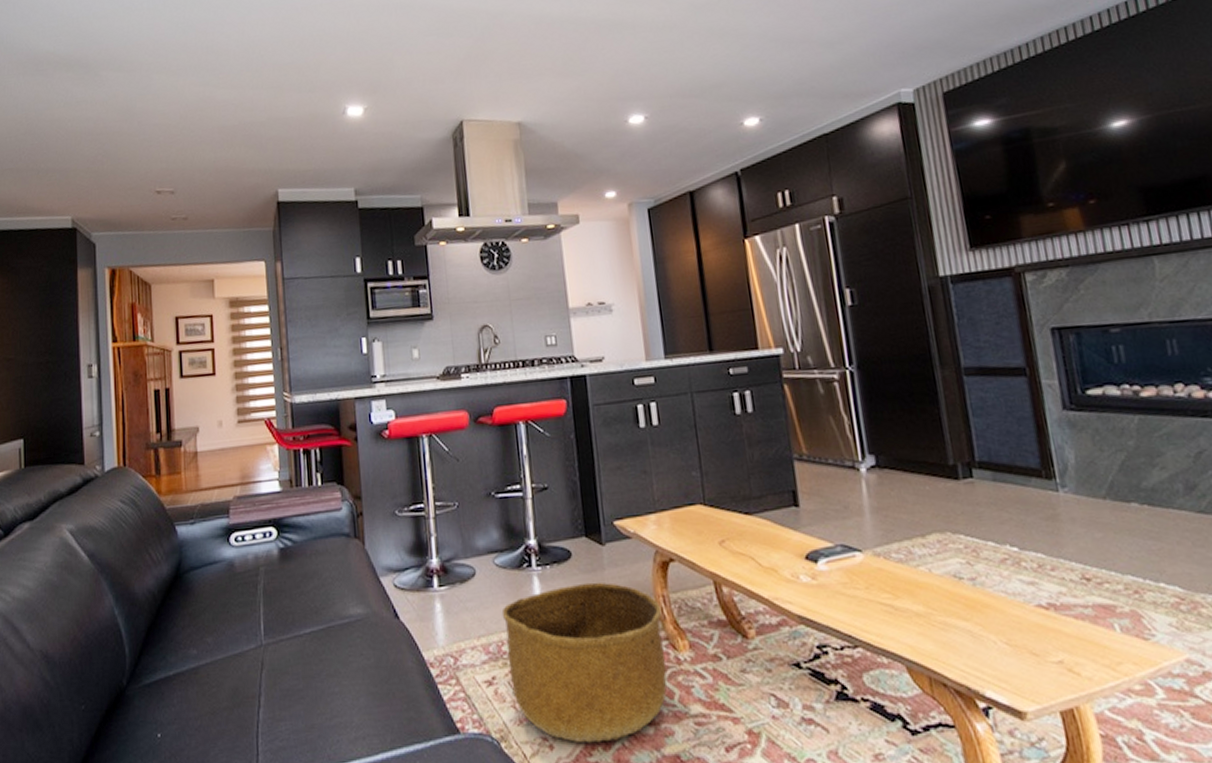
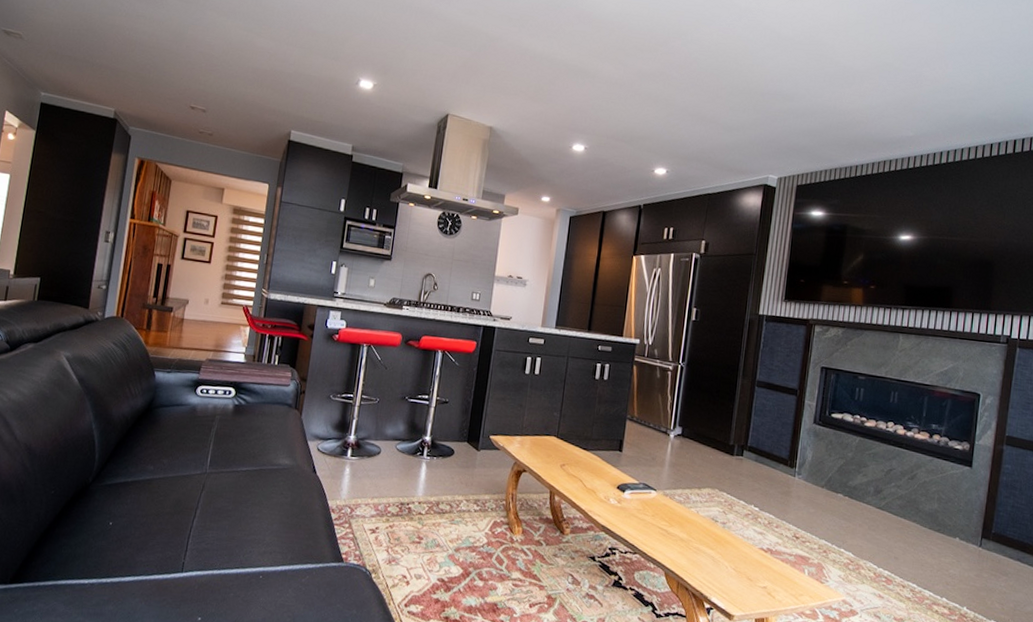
basket: present [501,582,667,743] -> none [389,474,509,587]

